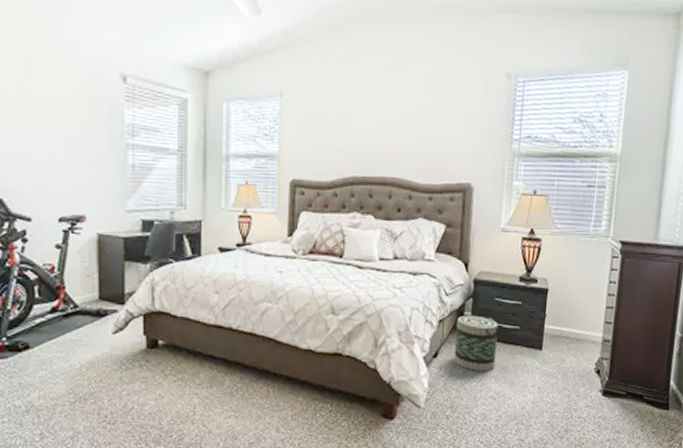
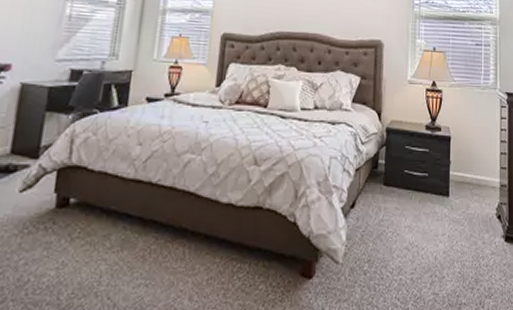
basket: present [453,315,499,371] -> none [370,163,410,221]

